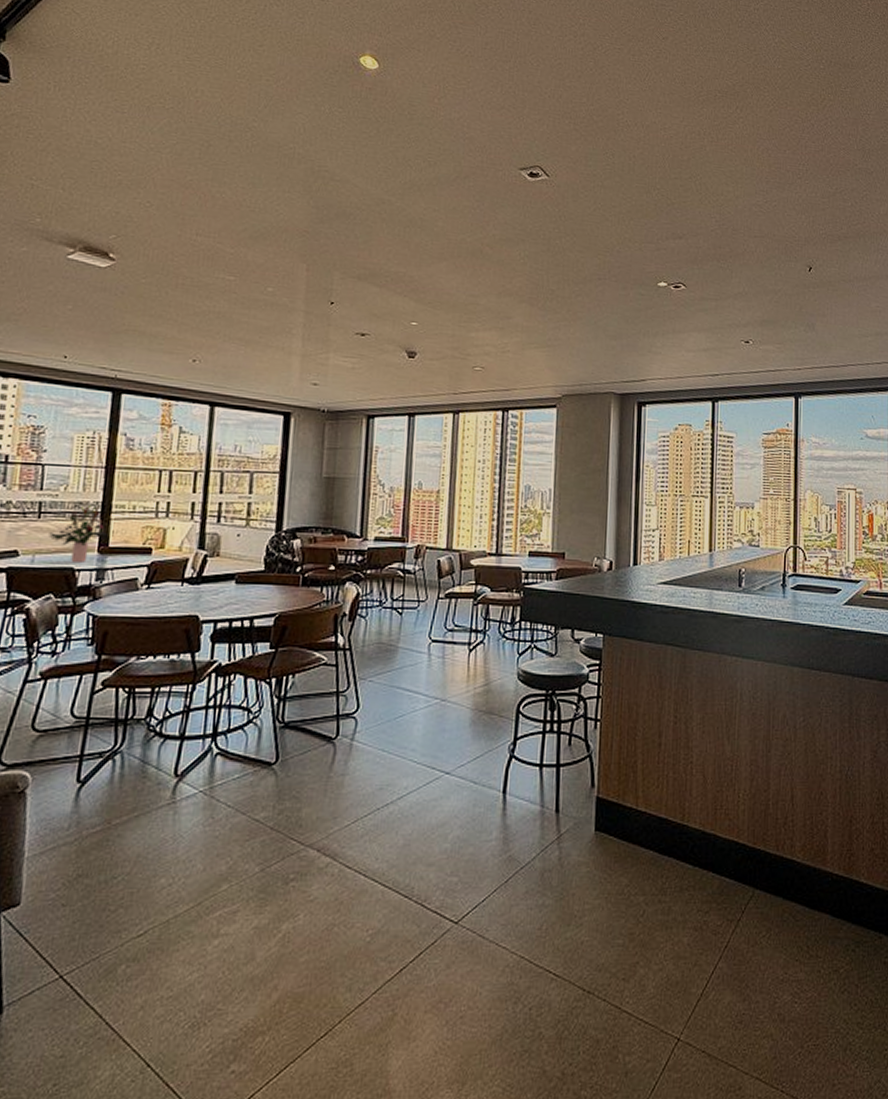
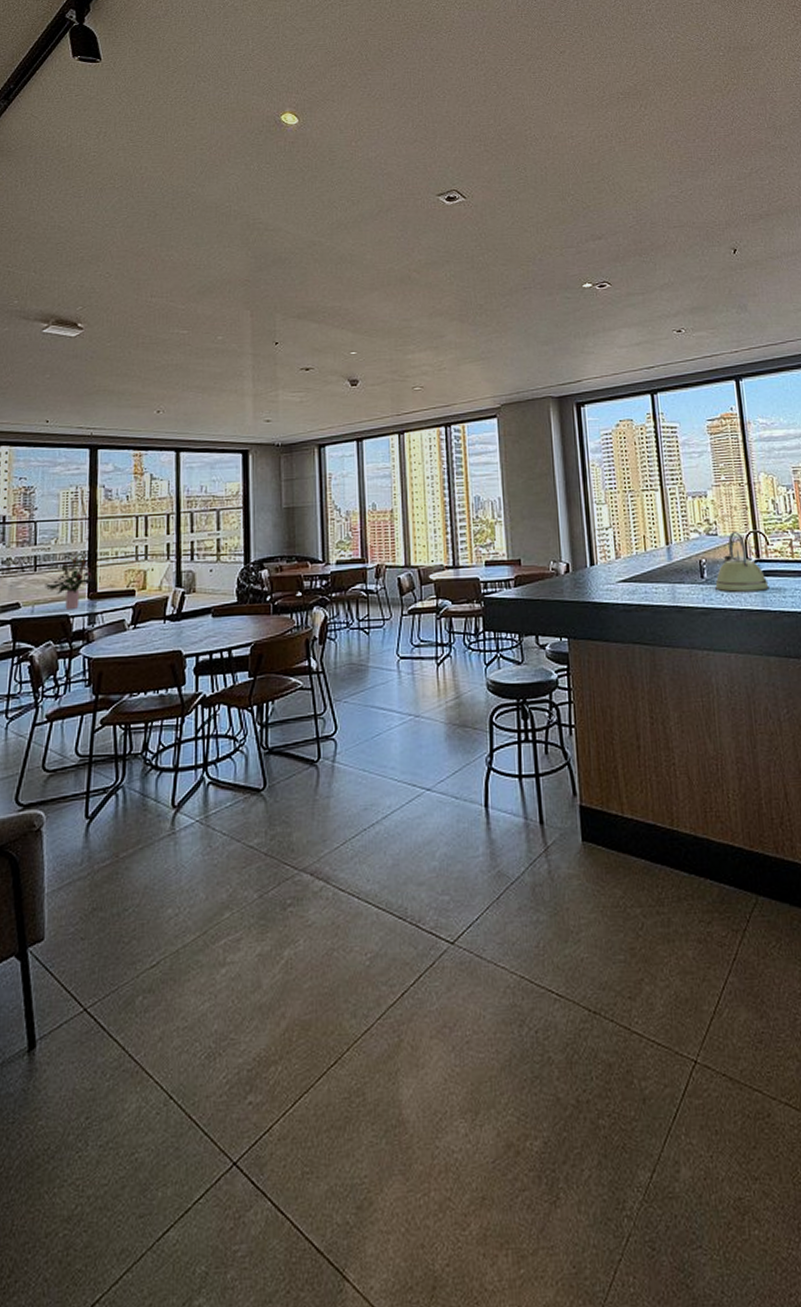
kettle: none [751,544,802,604] -> present [715,530,769,592]

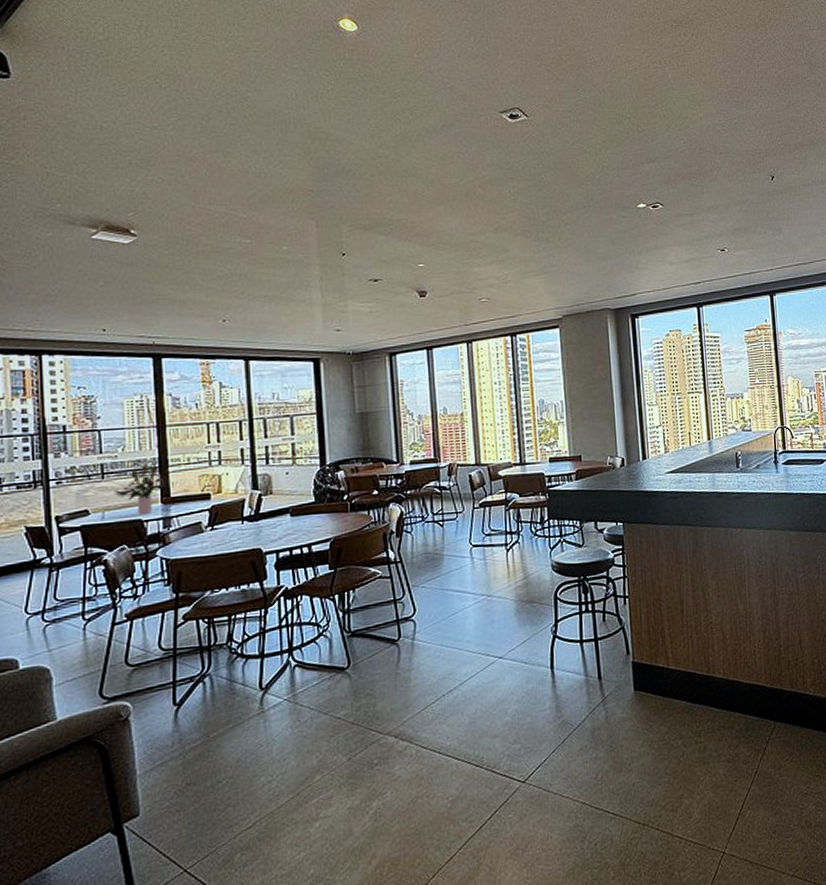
kettle: present [715,530,769,592] -> none [748,426,793,479]

